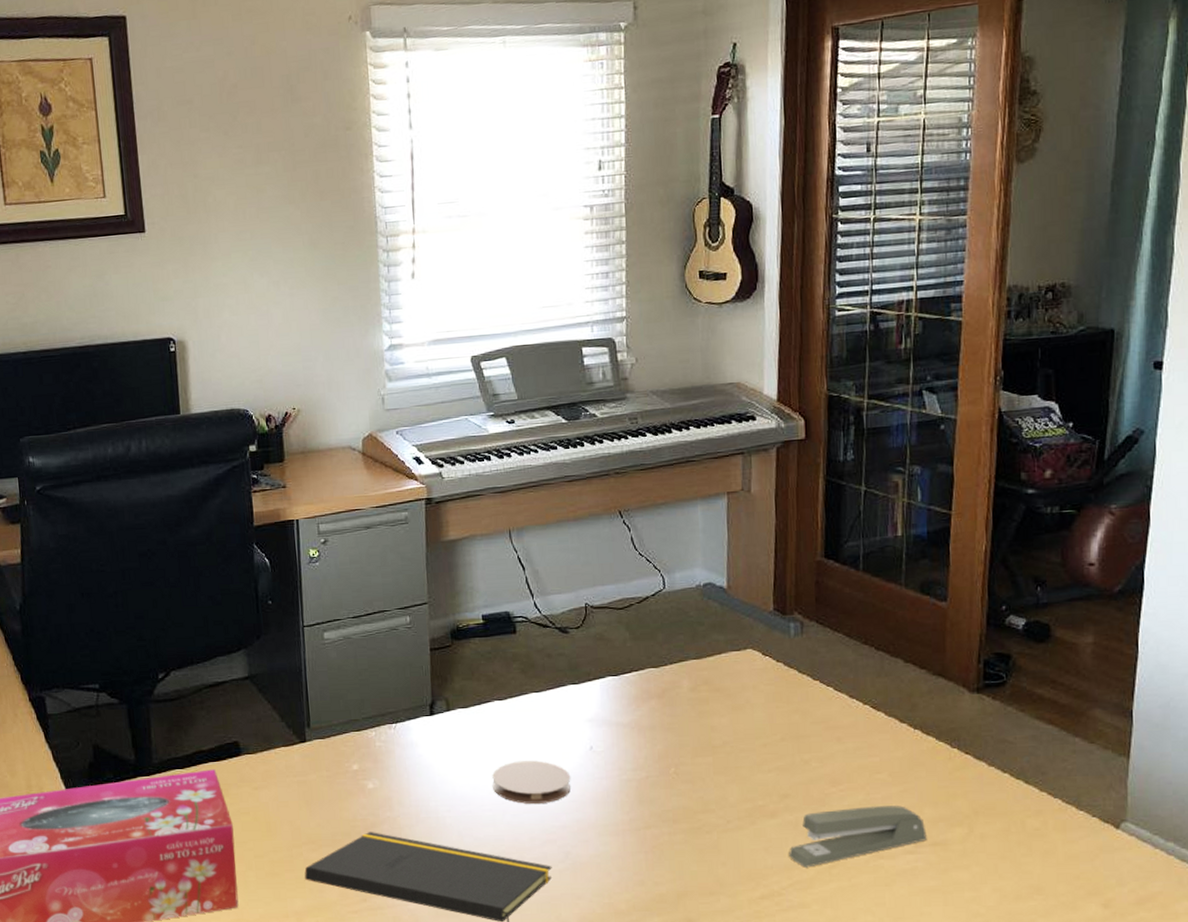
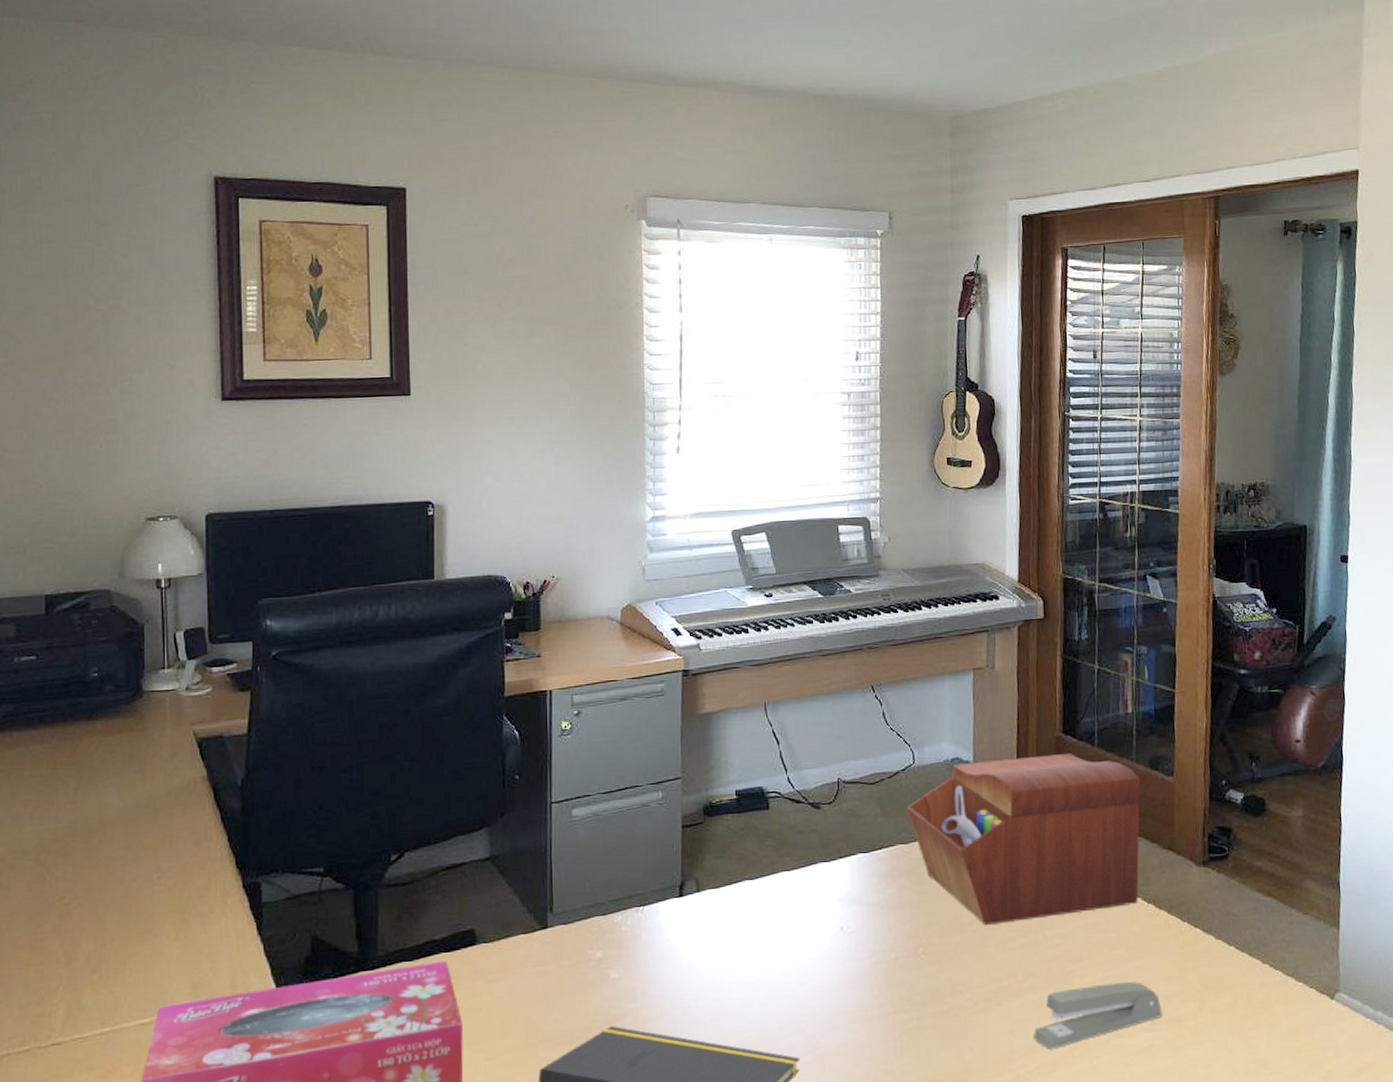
coaster: present [492,760,571,804] -> none [741,943,821,990]
sewing box: none [656,578,909,748] -> present [906,754,1140,926]

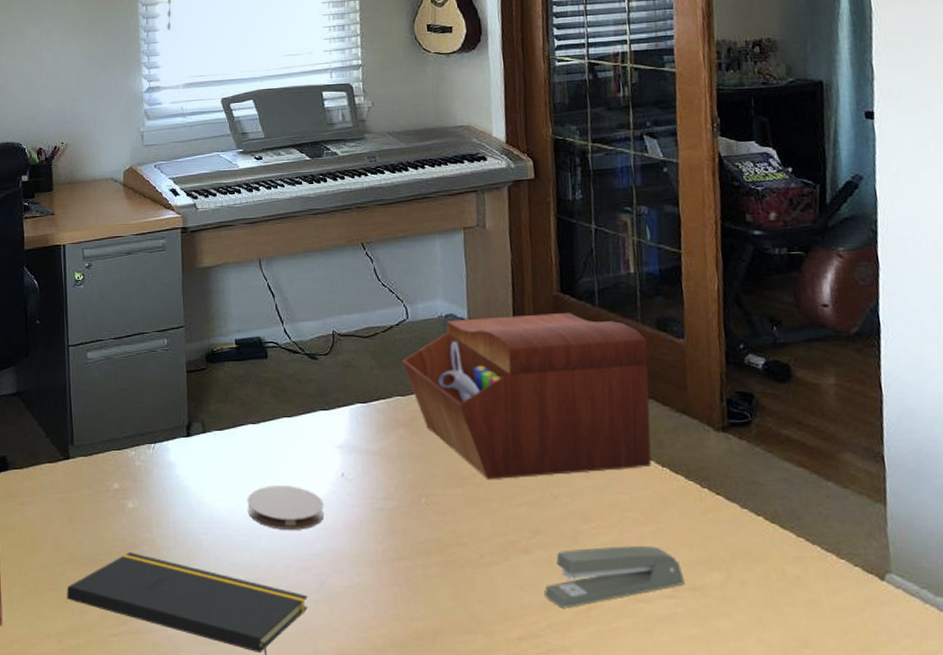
coaster: none [741,943,821,990] -> present [247,486,324,530]

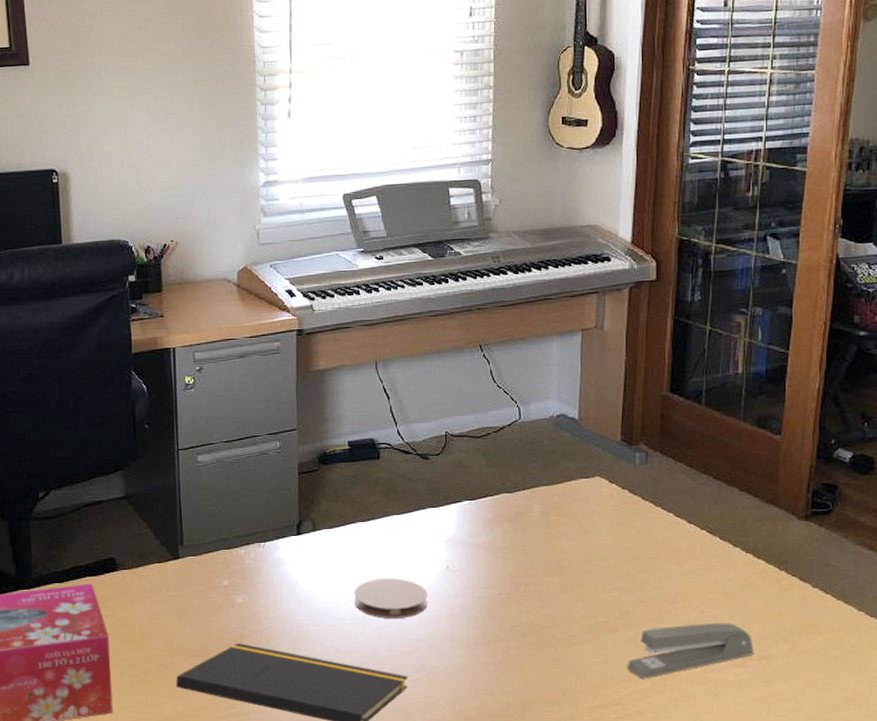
sewing box: present [401,313,652,480] -> none [511,412,746,569]

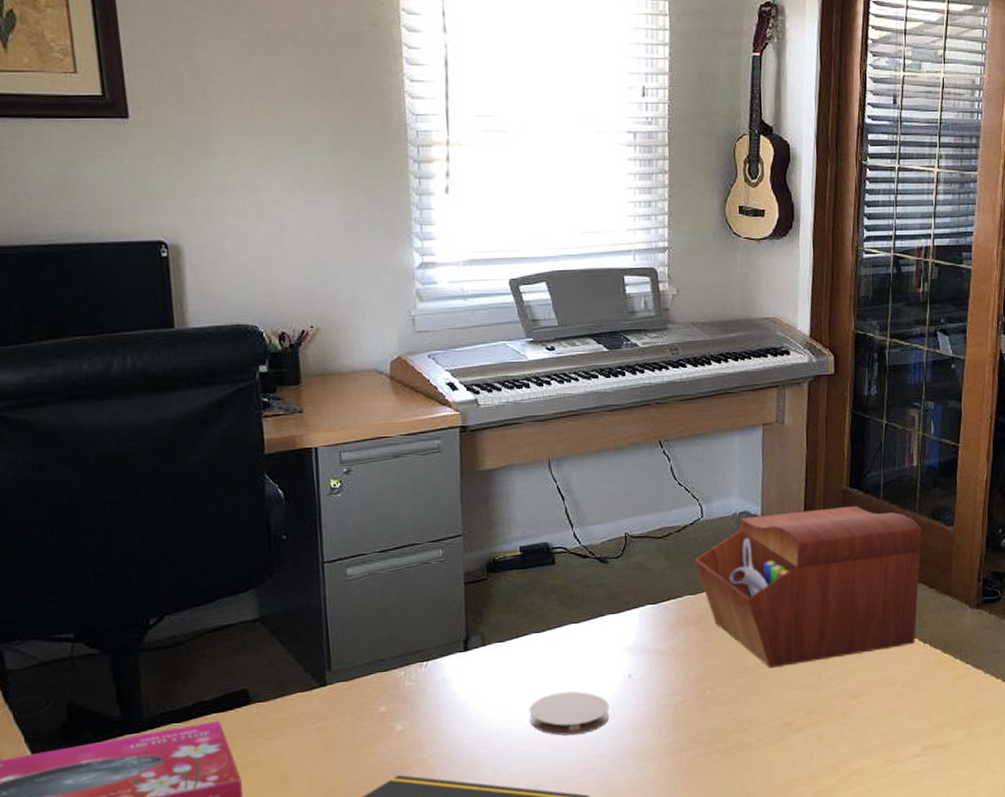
sewing box: none [511,412,746,569] -> present [694,506,922,669]
stapler: present [627,623,754,679] -> none [814,714,933,777]

